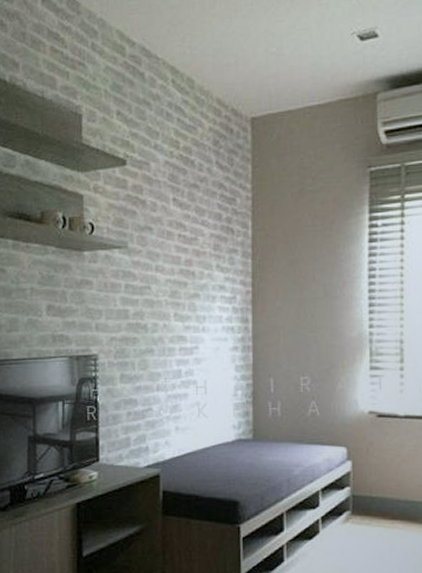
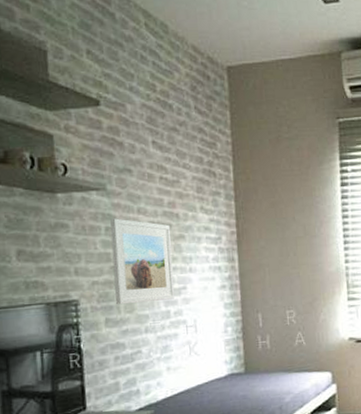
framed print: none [129,276,187,362] -> present [110,218,175,305]

